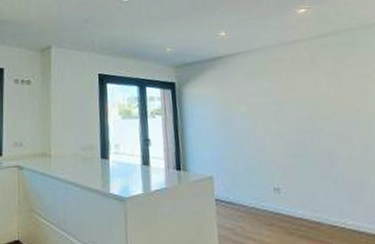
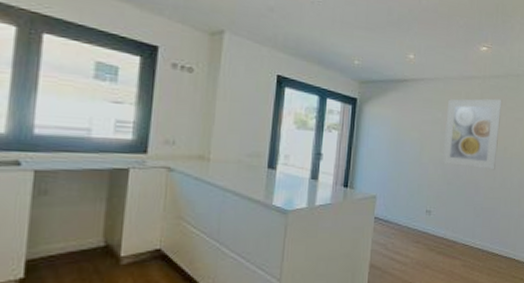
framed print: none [273,57,350,136] -> present [442,98,503,170]

